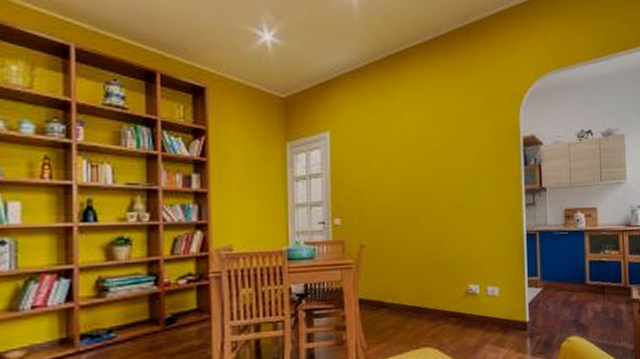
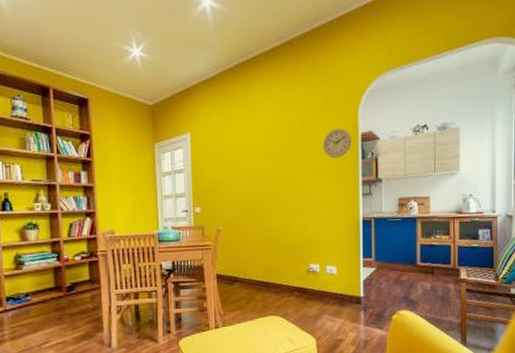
wall clock: none [481,131,513,163] -> present [322,128,352,158]

